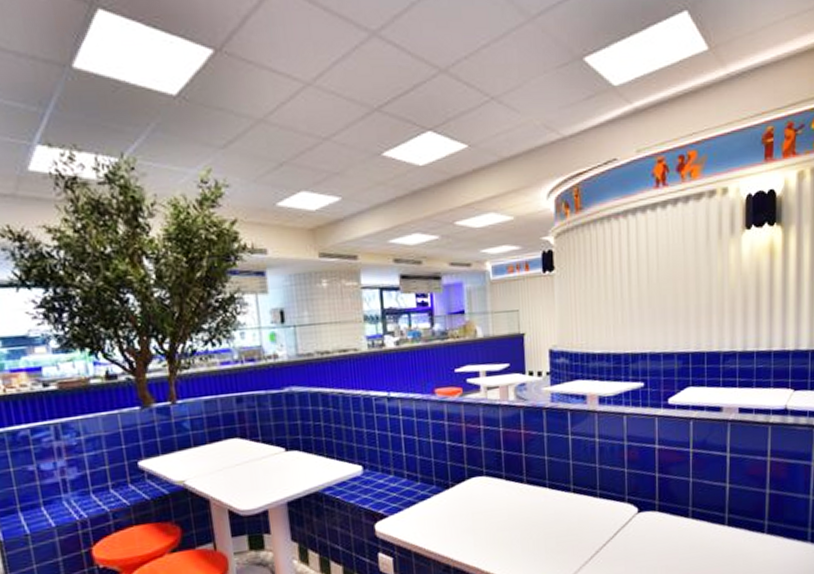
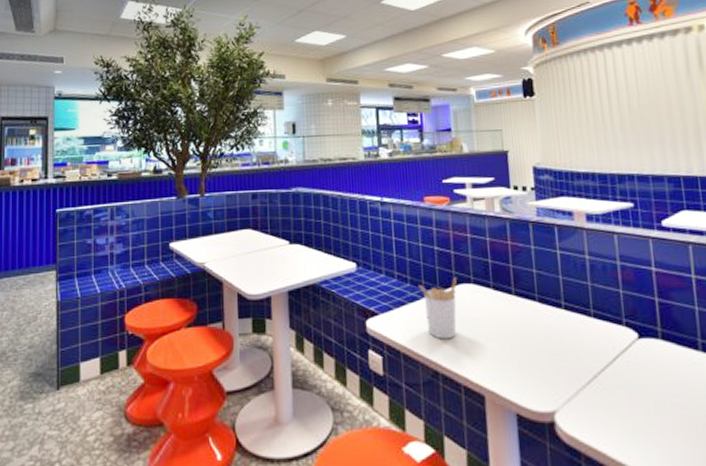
utensil holder: none [429,471,469,535] -> present [418,277,457,340]

